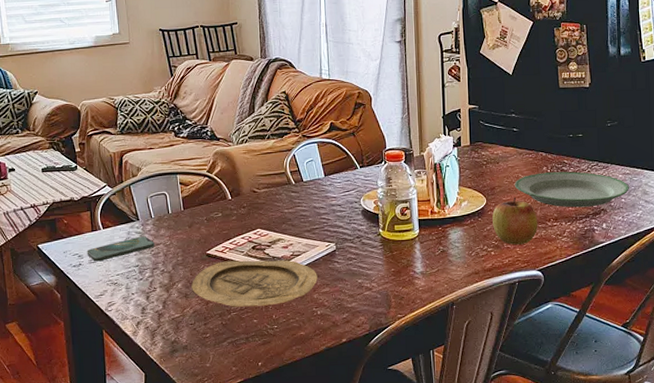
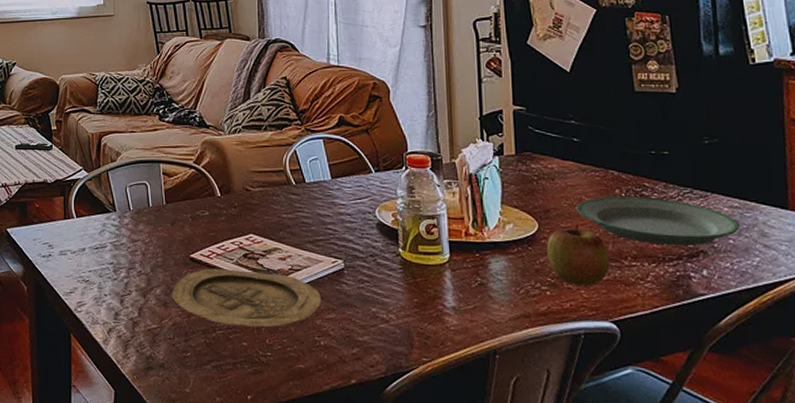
smartphone: present [87,236,155,262] -> none [58,229,132,254]

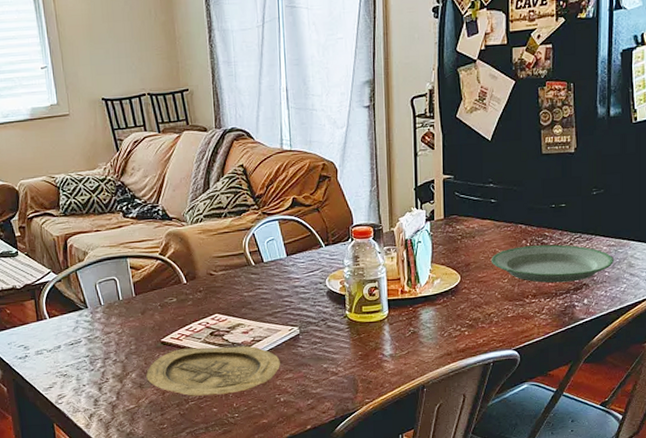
apple: present [547,224,611,286] -> none [467,273,516,324]

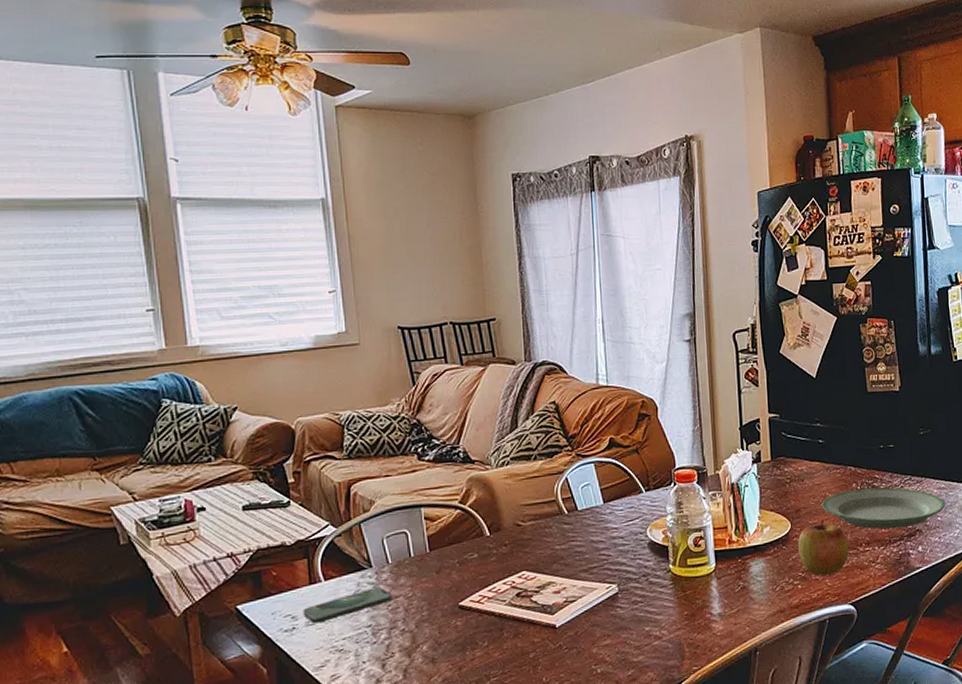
smartphone: none [32,324,105,353] -> present [302,587,392,624]
plate: present [146,345,280,396] -> none [440,608,597,671]
apple: none [467,273,516,324] -> present [798,519,849,576]

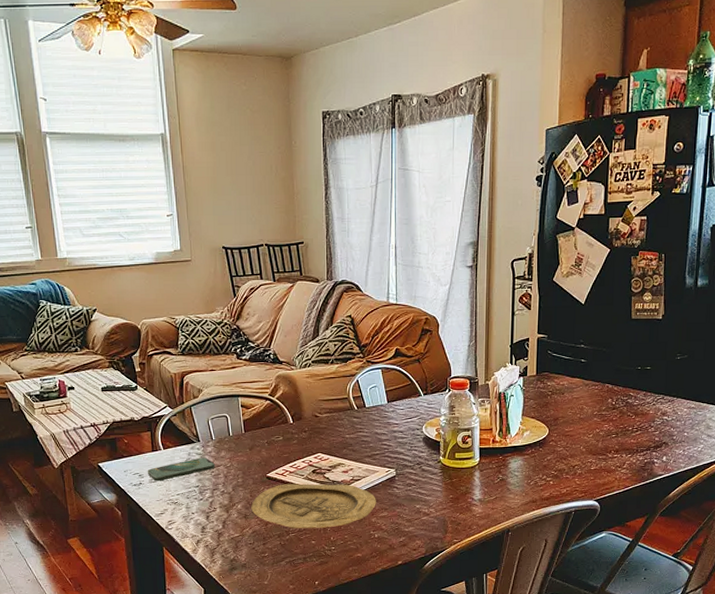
plate: none [440,608,597,671] -> present [251,483,376,529]
apple: present [798,519,849,576] -> none [553,428,599,475]
plate: present [821,487,946,530] -> none [577,404,694,440]

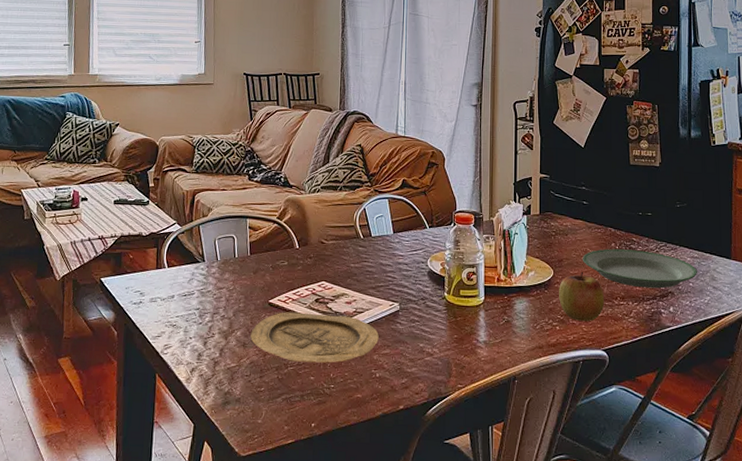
smartphone: present [147,457,215,481] -> none [149,278,218,301]
apple: none [553,428,599,475] -> present [559,271,605,321]
plate: none [577,404,694,440] -> present [582,249,698,289]

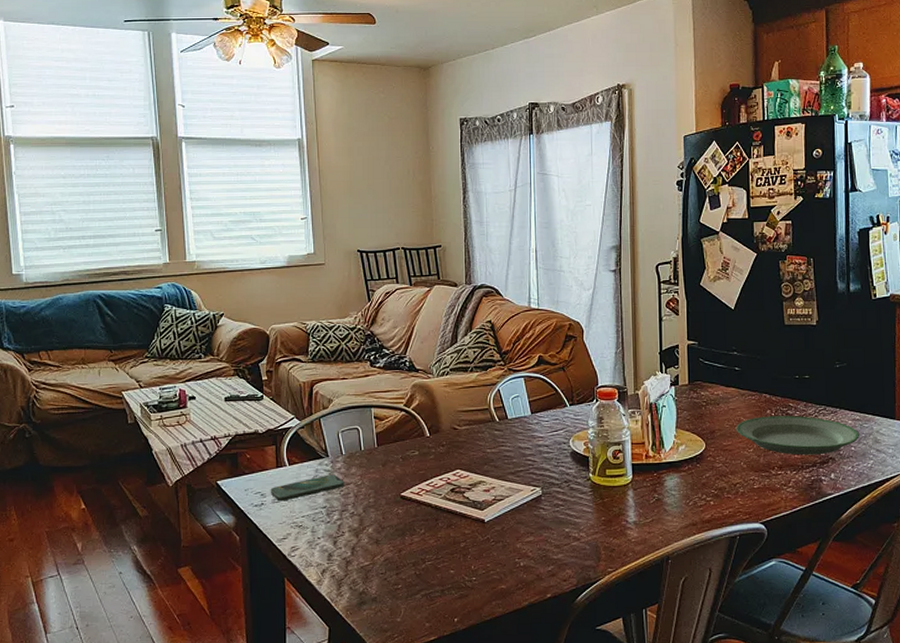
smartphone: none [149,278,218,301] -> present [270,474,344,502]
plate: present [250,312,379,363] -> none [383,504,521,556]
apple: present [559,271,605,321] -> none [712,442,762,494]

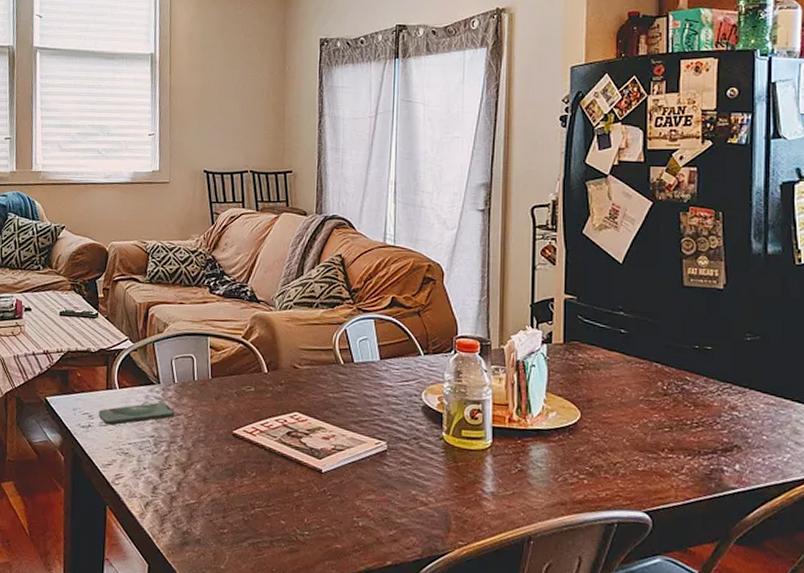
plate: present [735,416,860,455] -> none [618,388,775,441]

